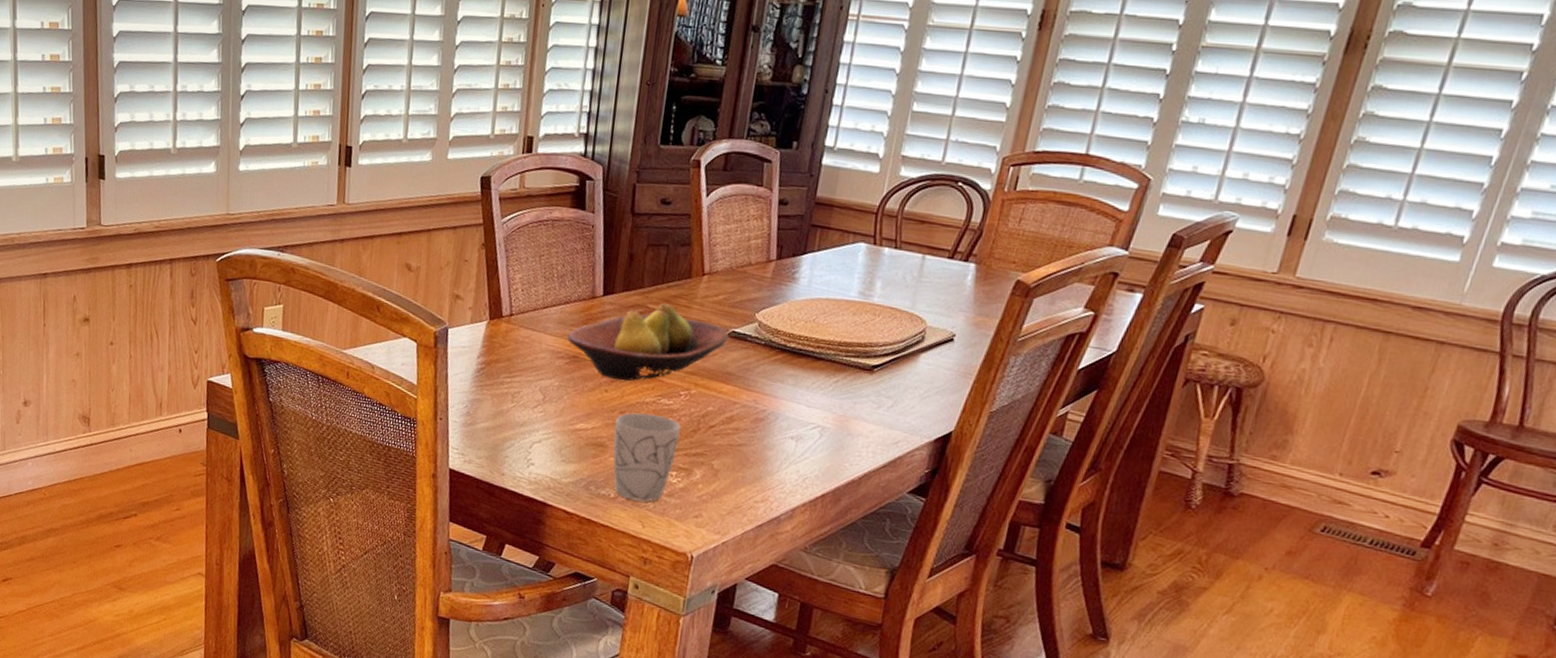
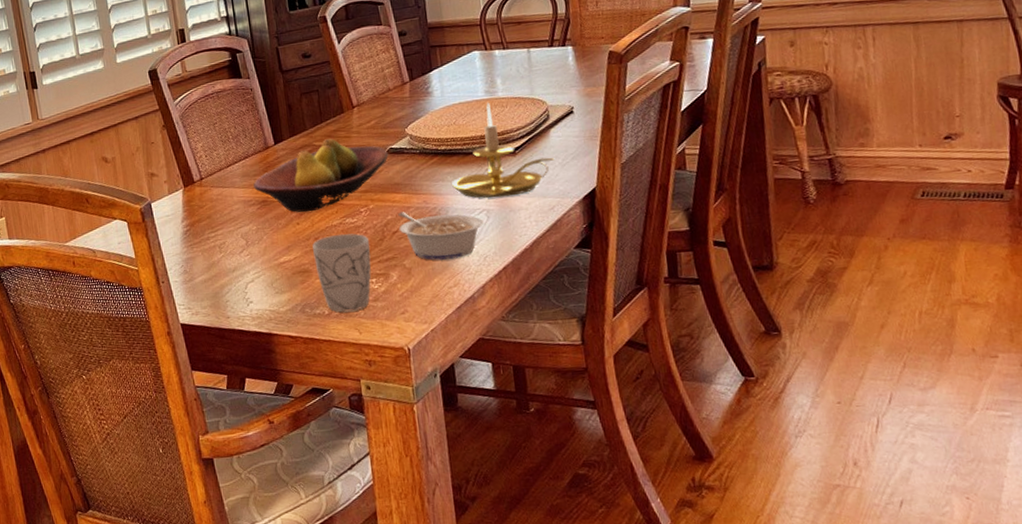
legume: none [717,405,814,473] -> present [398,212,483,260]
candle holder: none [790,305,917,419] -> present [451,102,555,198]

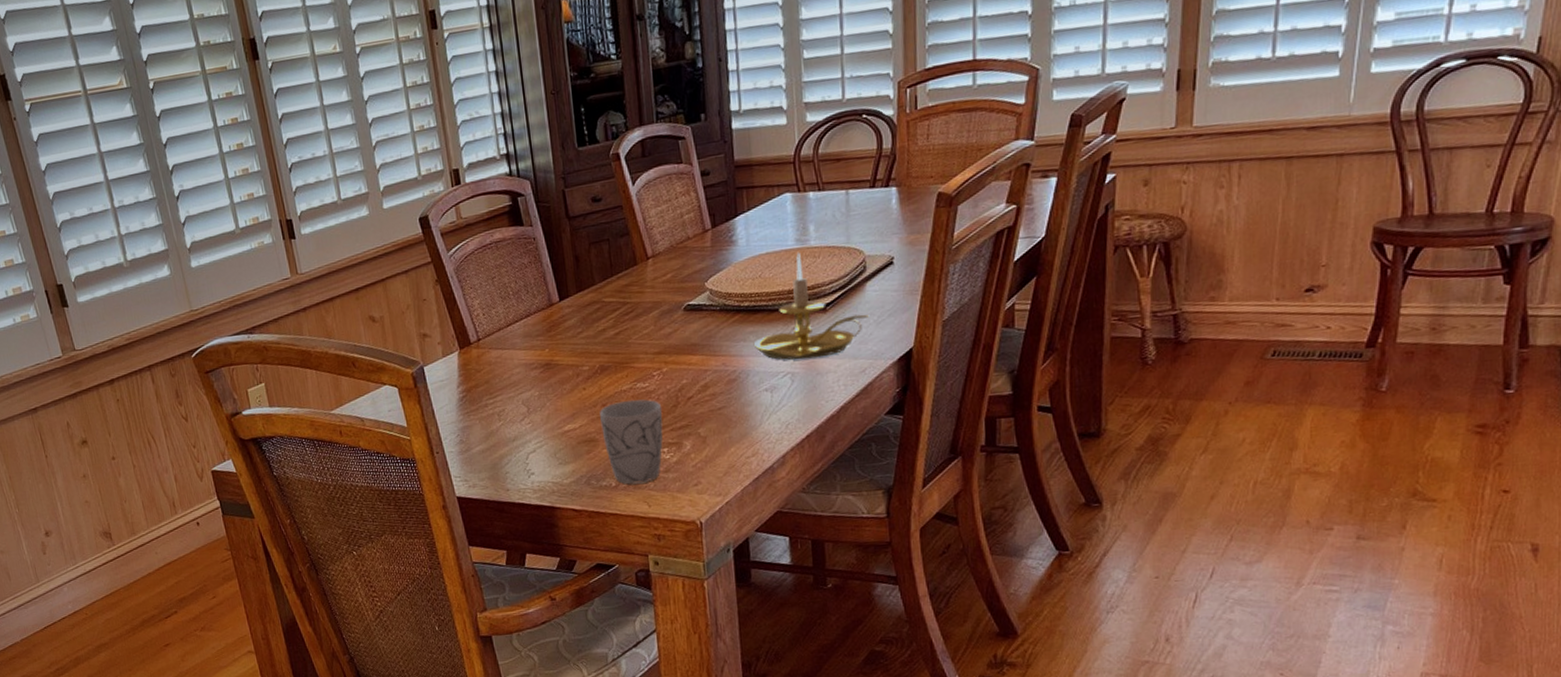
fruit bowl: present [253,138,388,213] -> none [536,294,685,377]
legume: present [398,212,483,260] -> none [694,375,787,428]

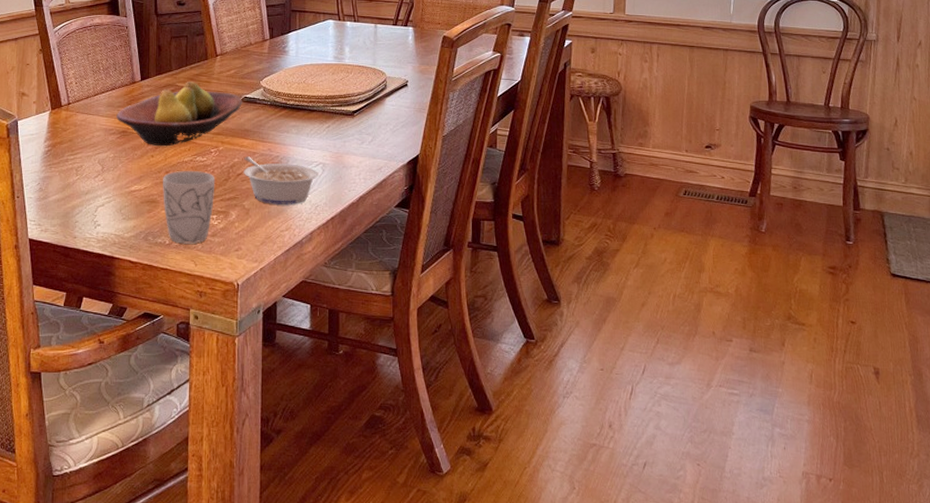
fruit bowl: none [536,294,685,377] -> present [116,82,242,147]
legume: none [694,375,787,428] -> present [243,156,318,204]
candle holder: present [753,252,870,360] -> none [294,67,387,154]

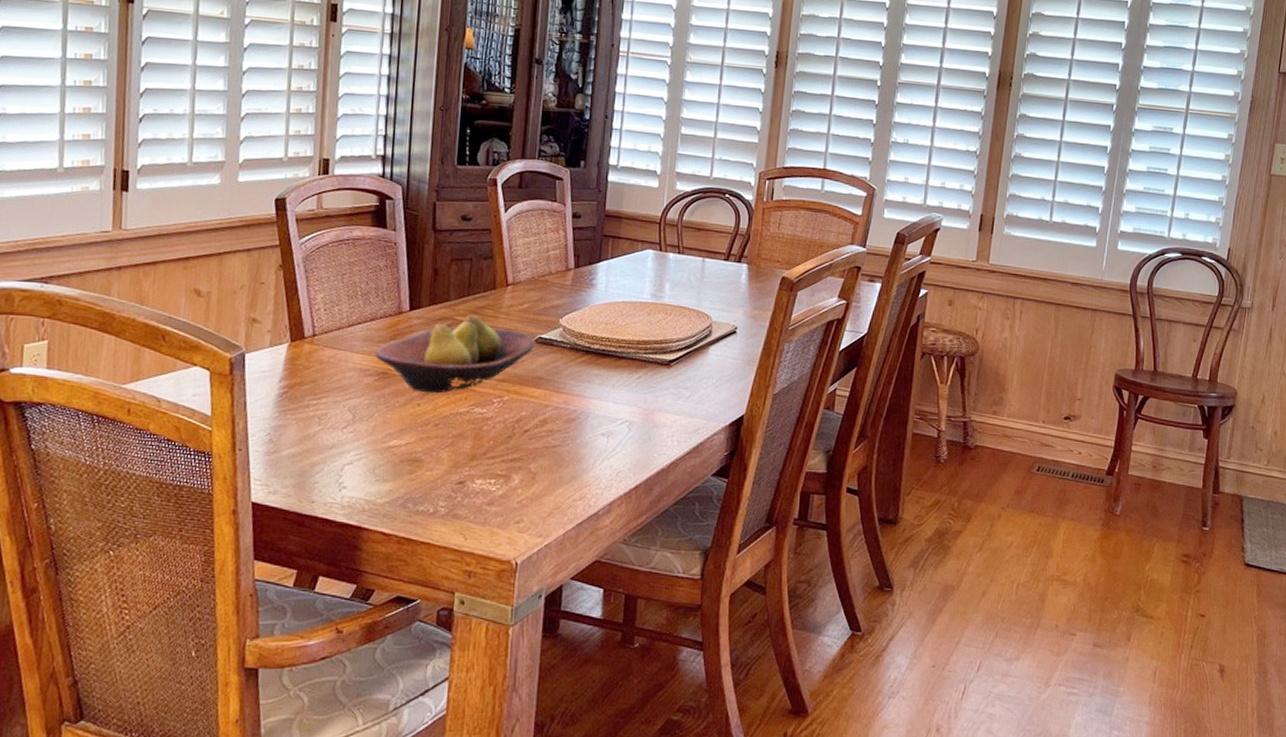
mug: present [163,170,215,244] -> none [429,423,497,513]
legume: present [243,156,318,204] -> none [531,409,623,469]

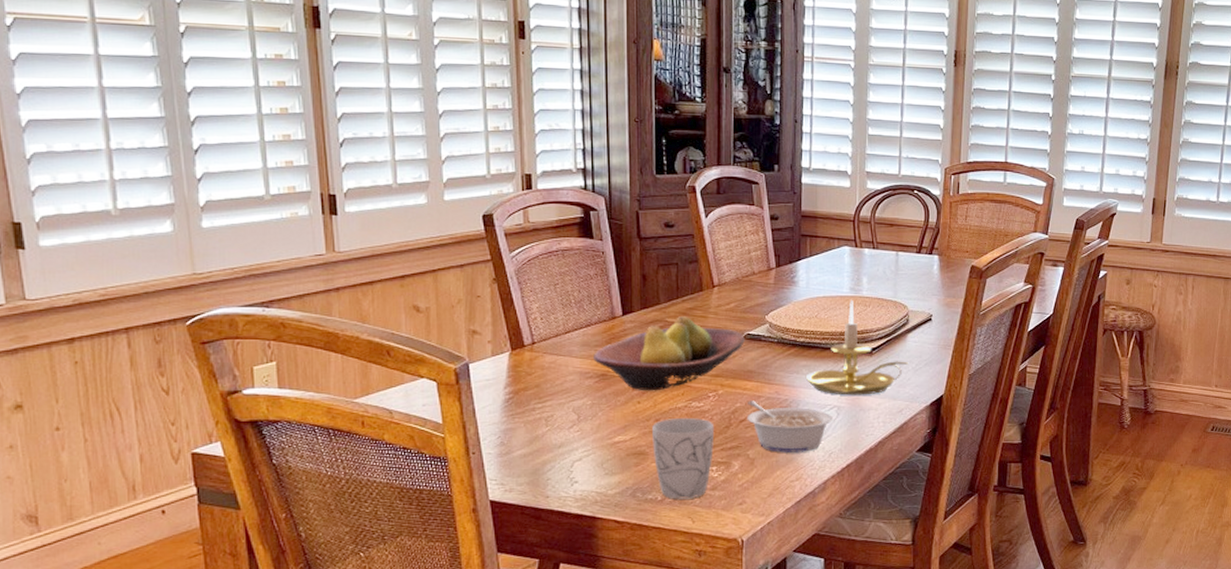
mug: none [429,423,497,513] -> present [652,417,715,499]
legume: none [531,409,623,469] -> present [746,400,832,453]
candle holder: none [597,306,710,411] -> present [805,299,909,395]

